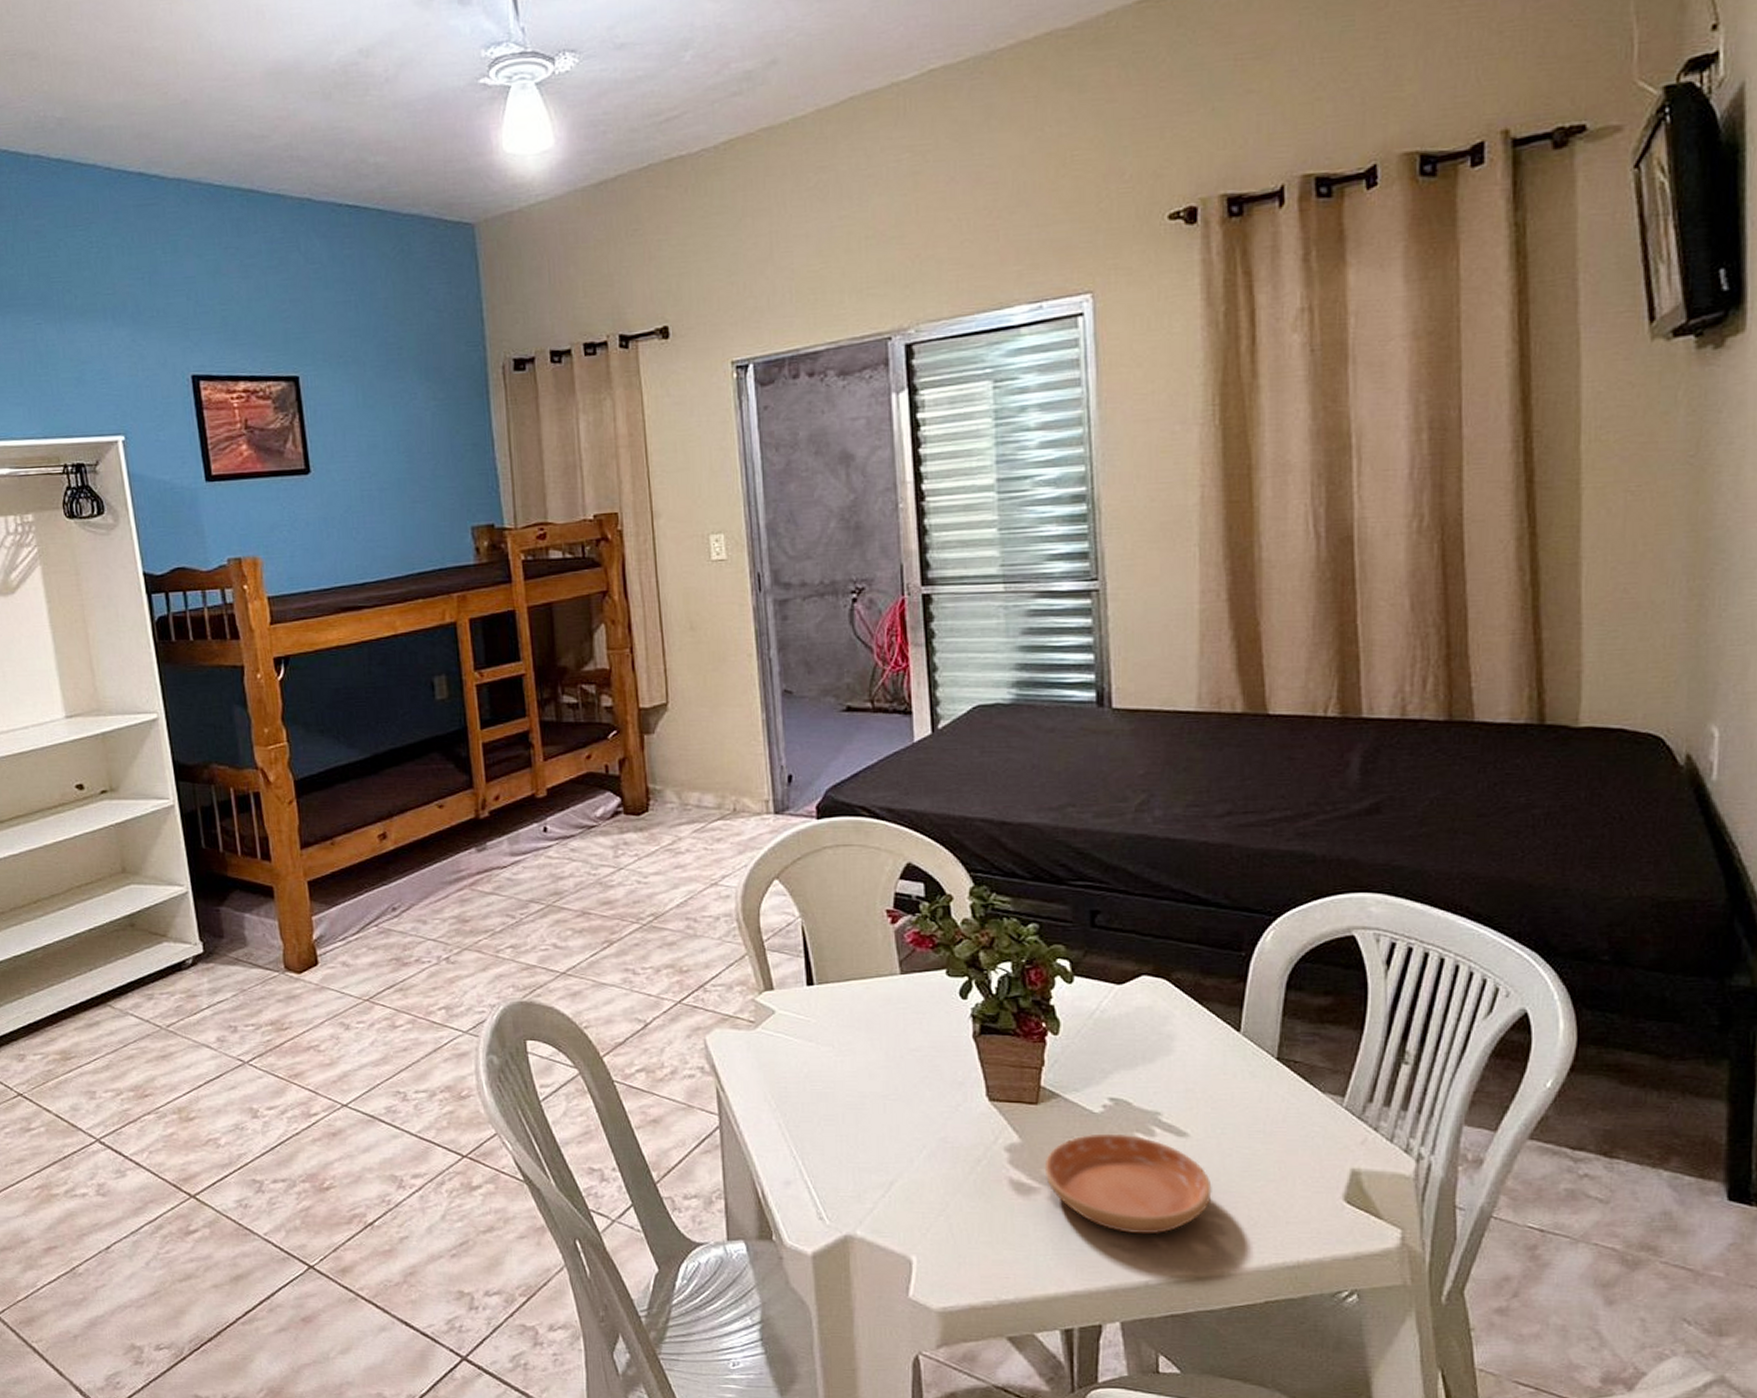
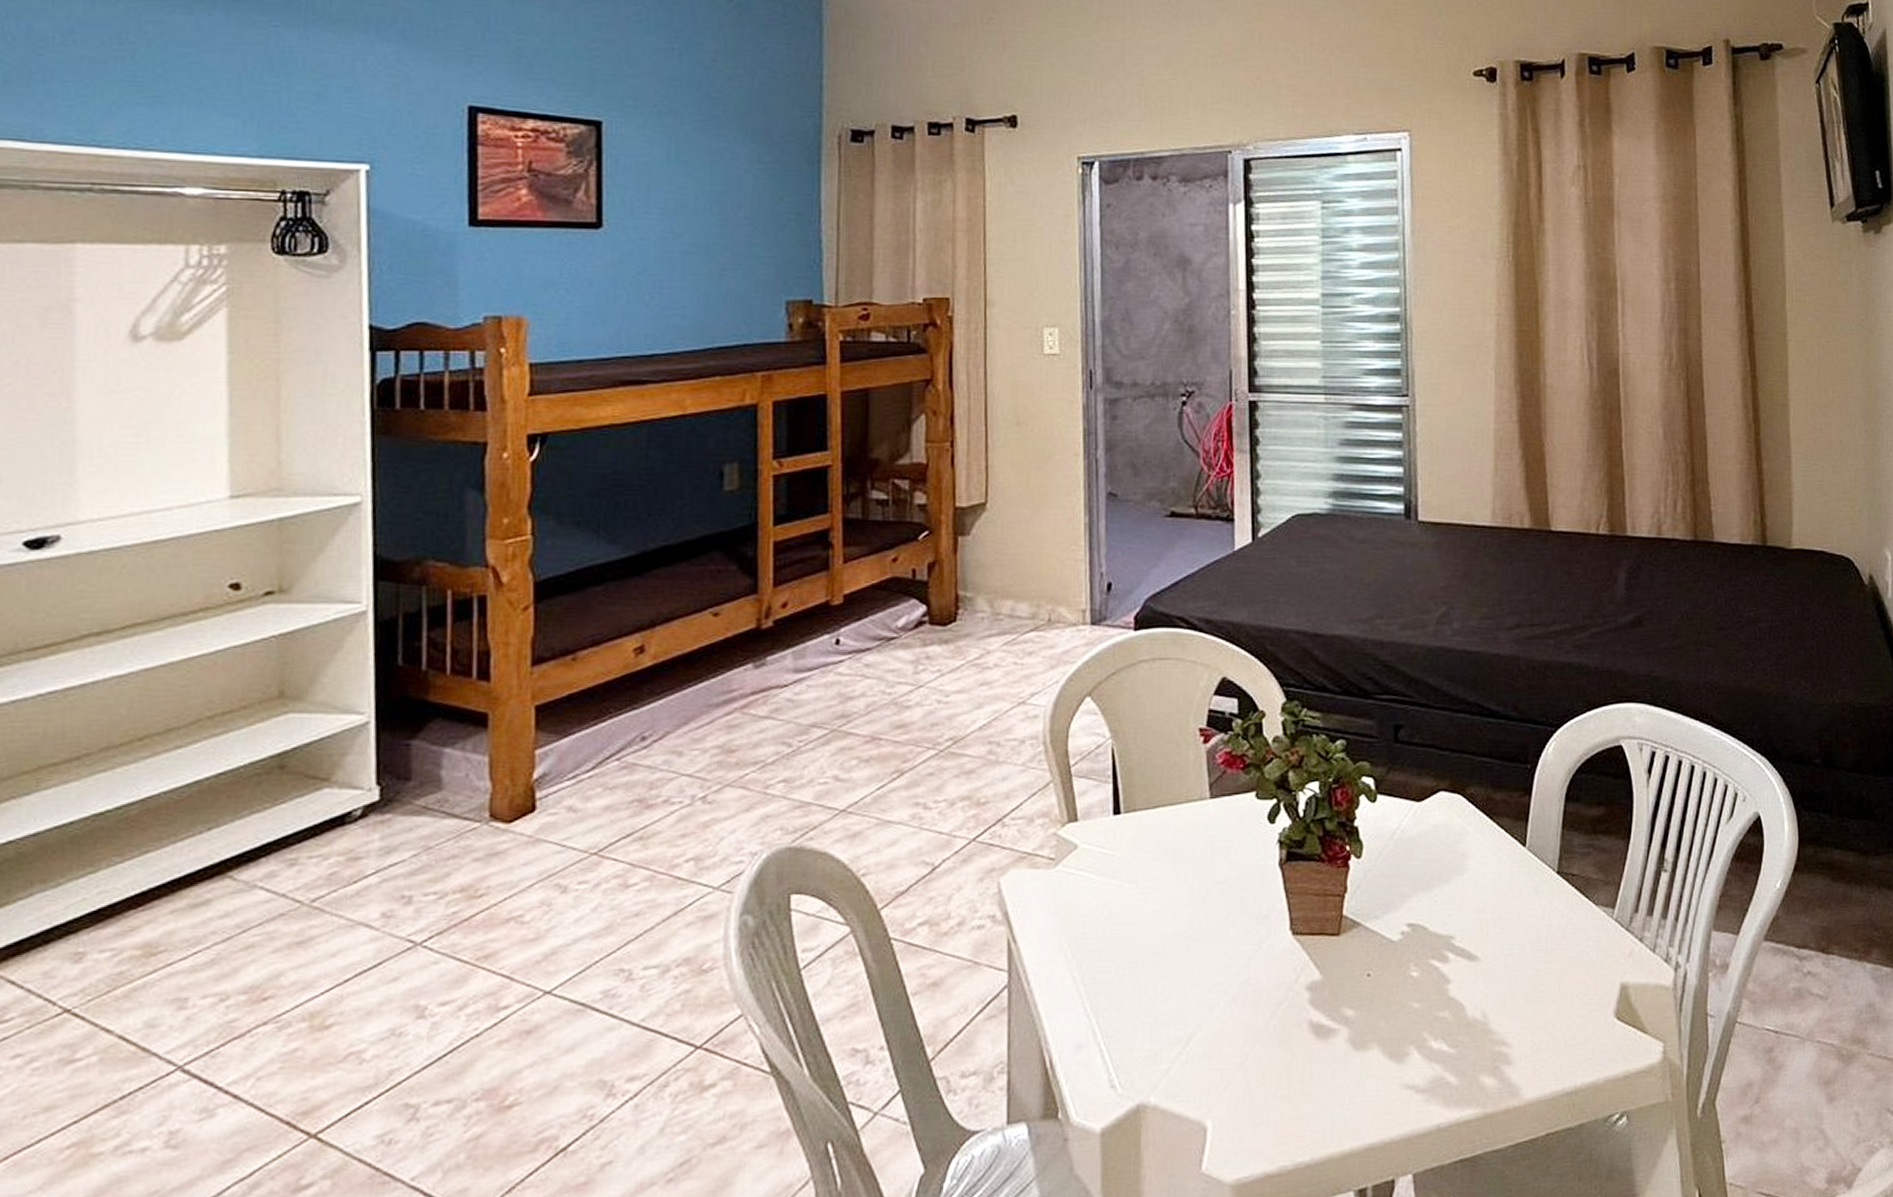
saucer: present [1044,1133,1212,1235] -> none [1344,962,1500,1072]

